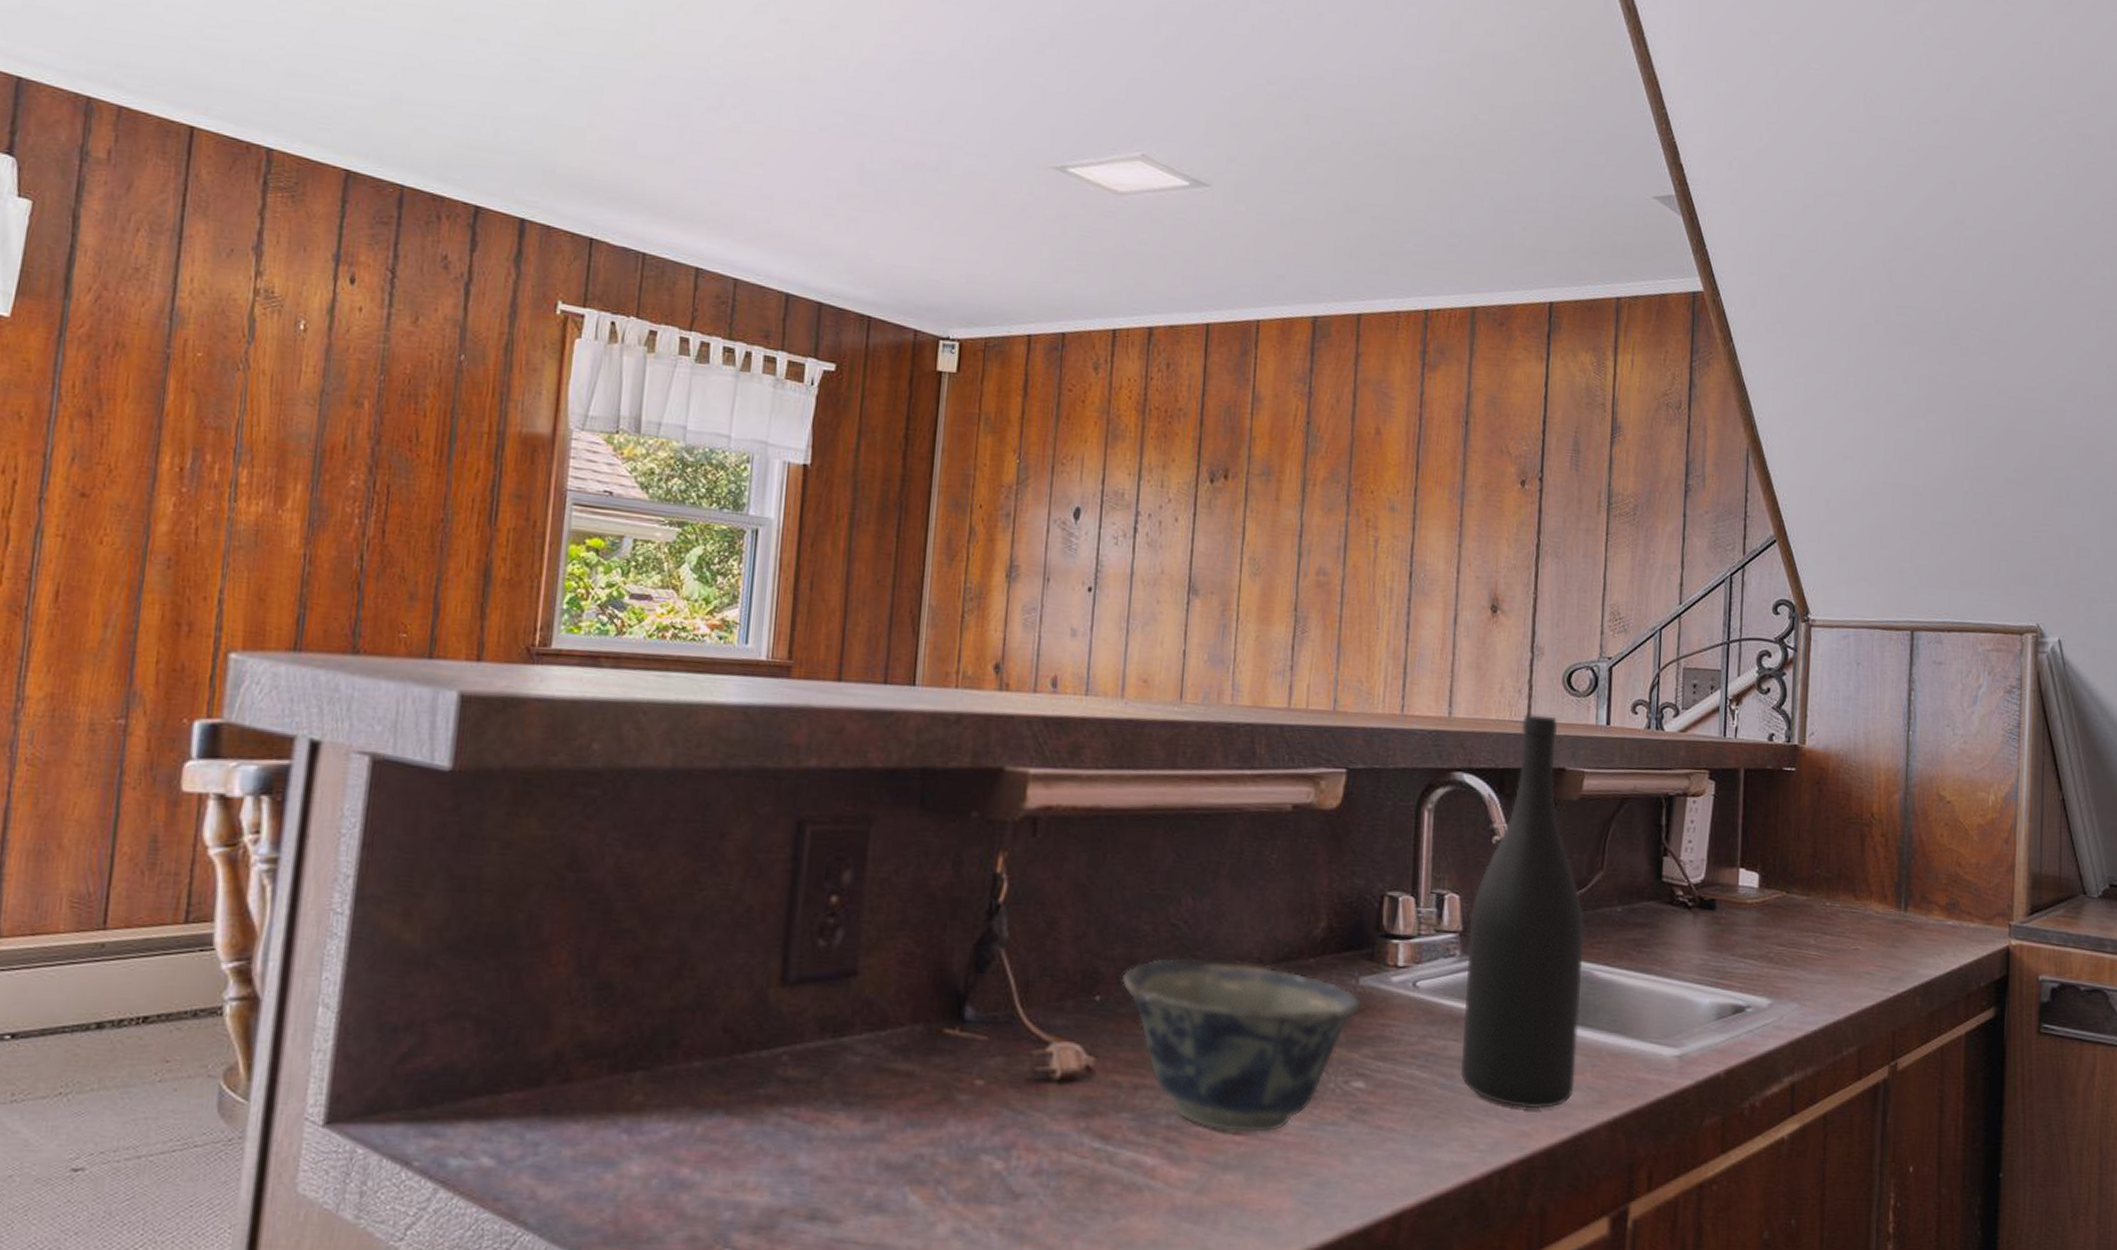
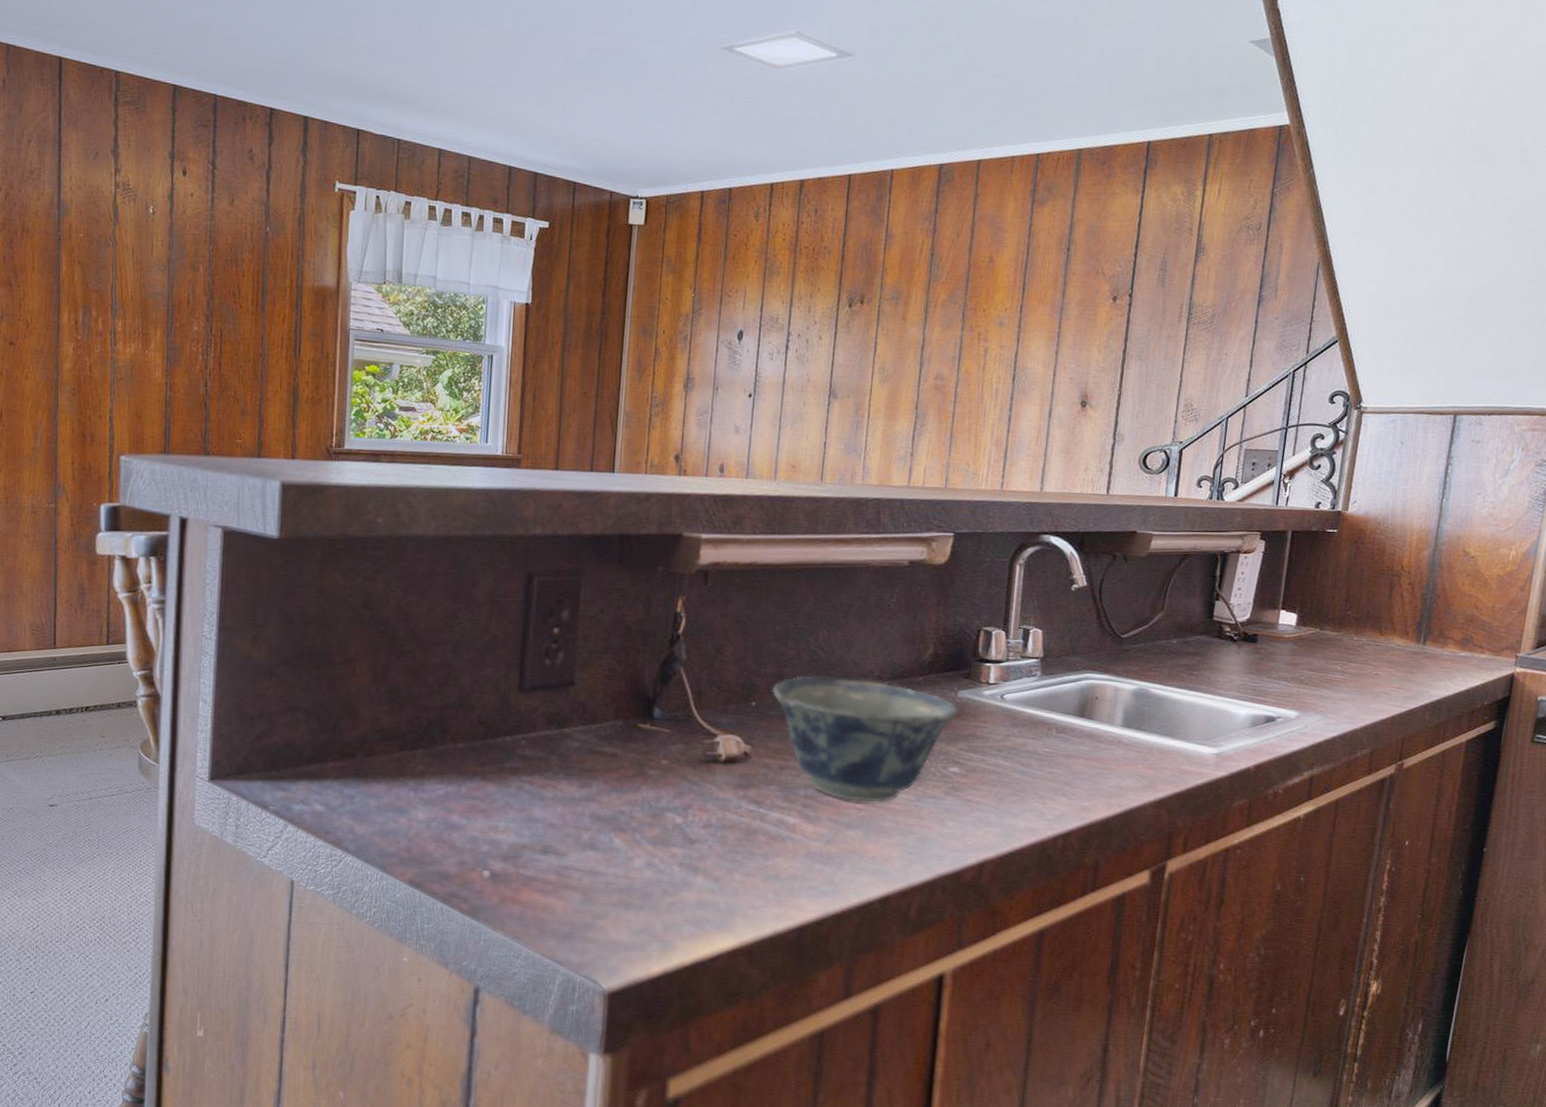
wine bottle: present [1460,714,1585,1110] -> none [1035,488,1145,791]

